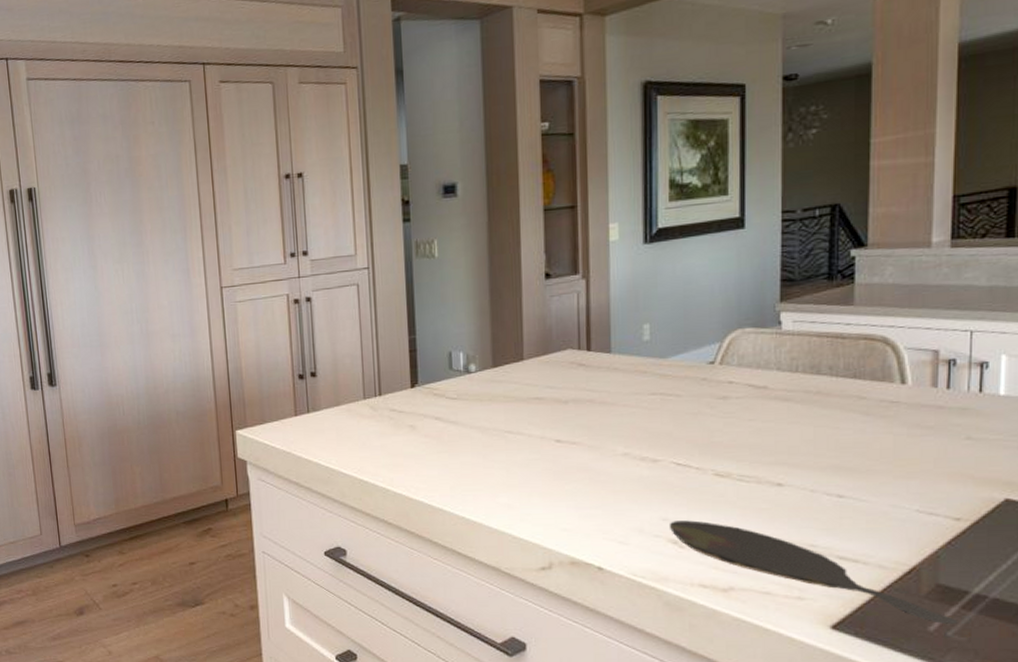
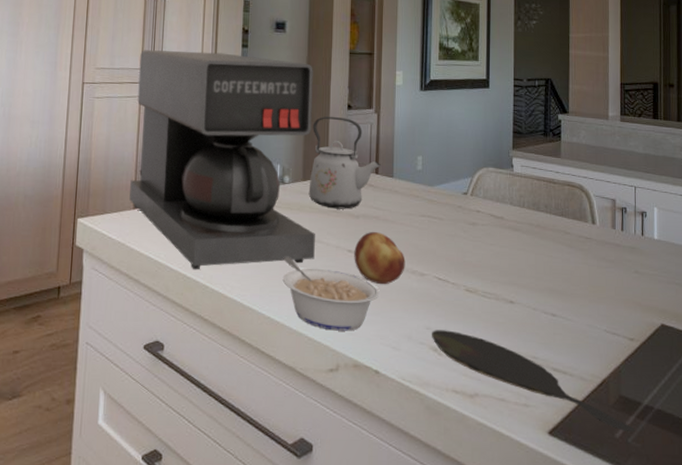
coffee maker: none [281,230,514,474] -> present [129,50,315,270]
legume: none [475,452,599,528] -> present [282,256,380,331]
kettle: none [501,289,594,396] -> present [308,116,381,209]
fruit: none [564,416,632,476] -> present [354,231,405,285]

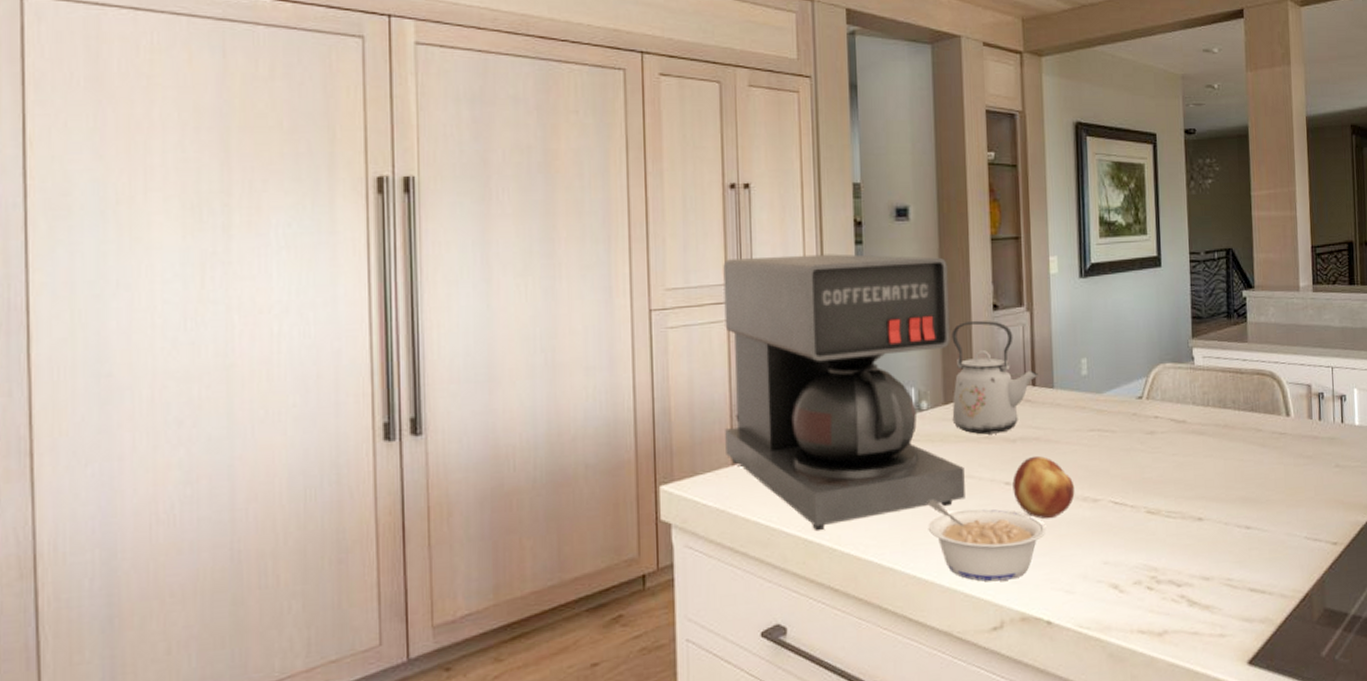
spoon: present [432,330,635,433] -> none [1110,562,1342,649]

